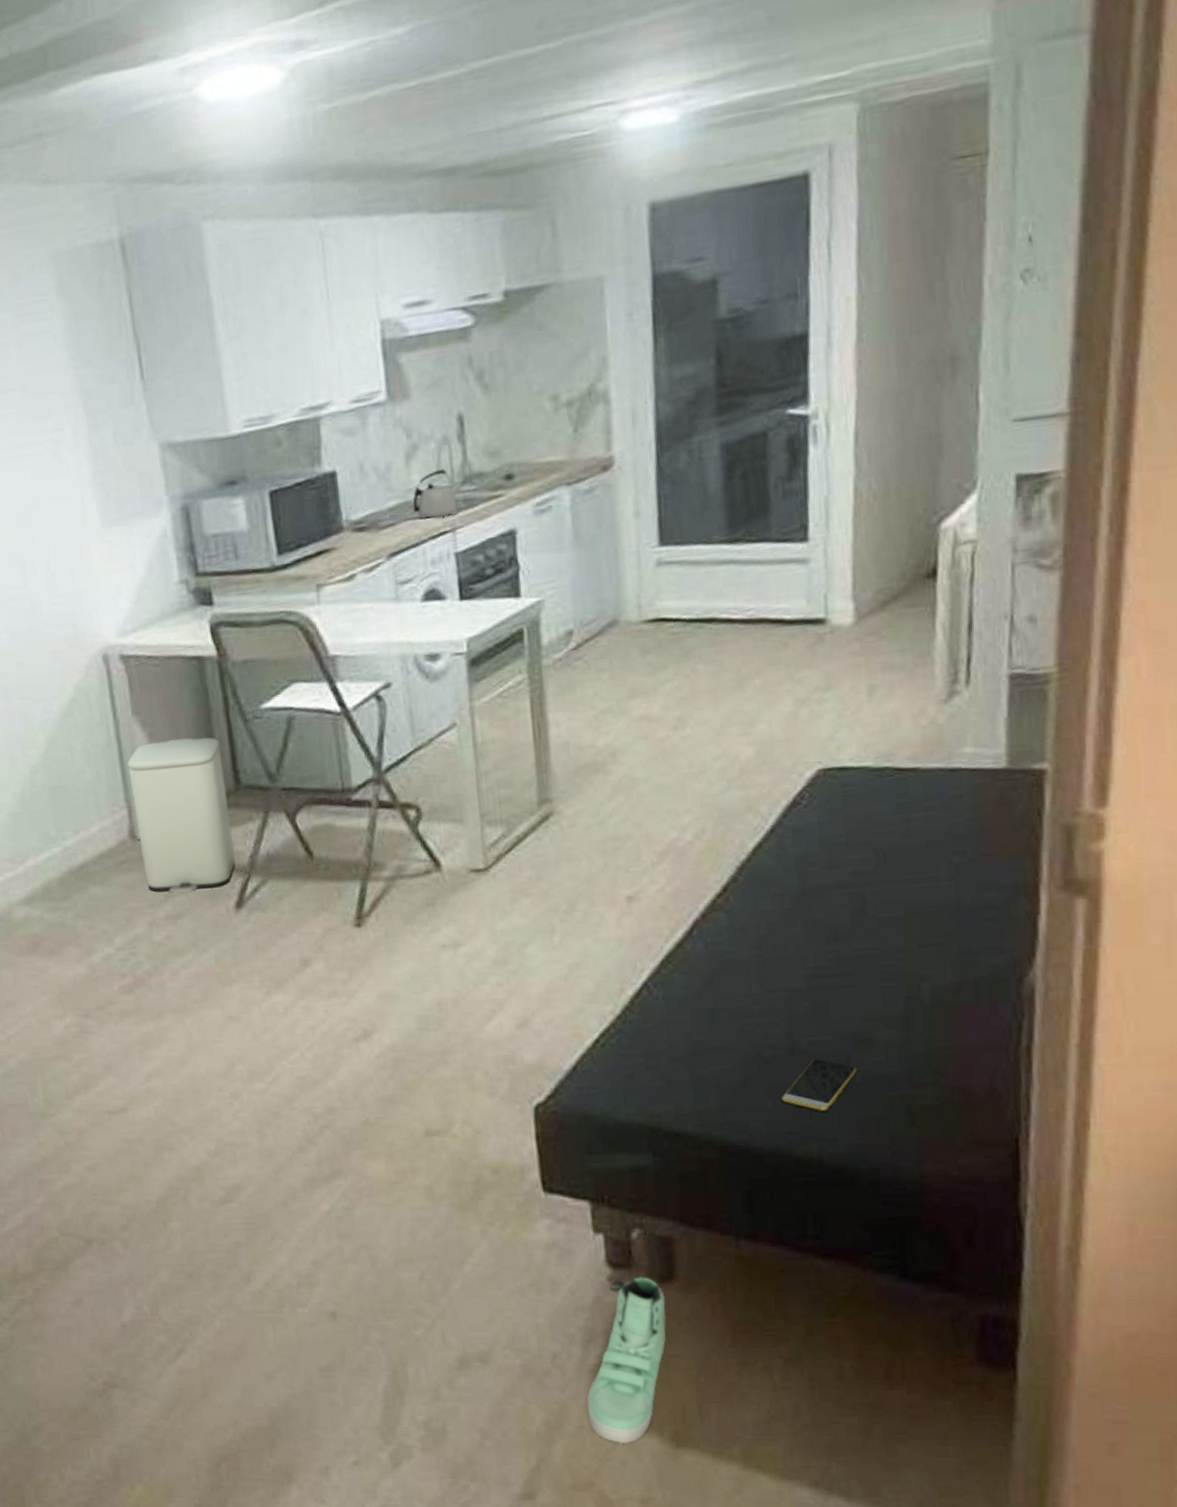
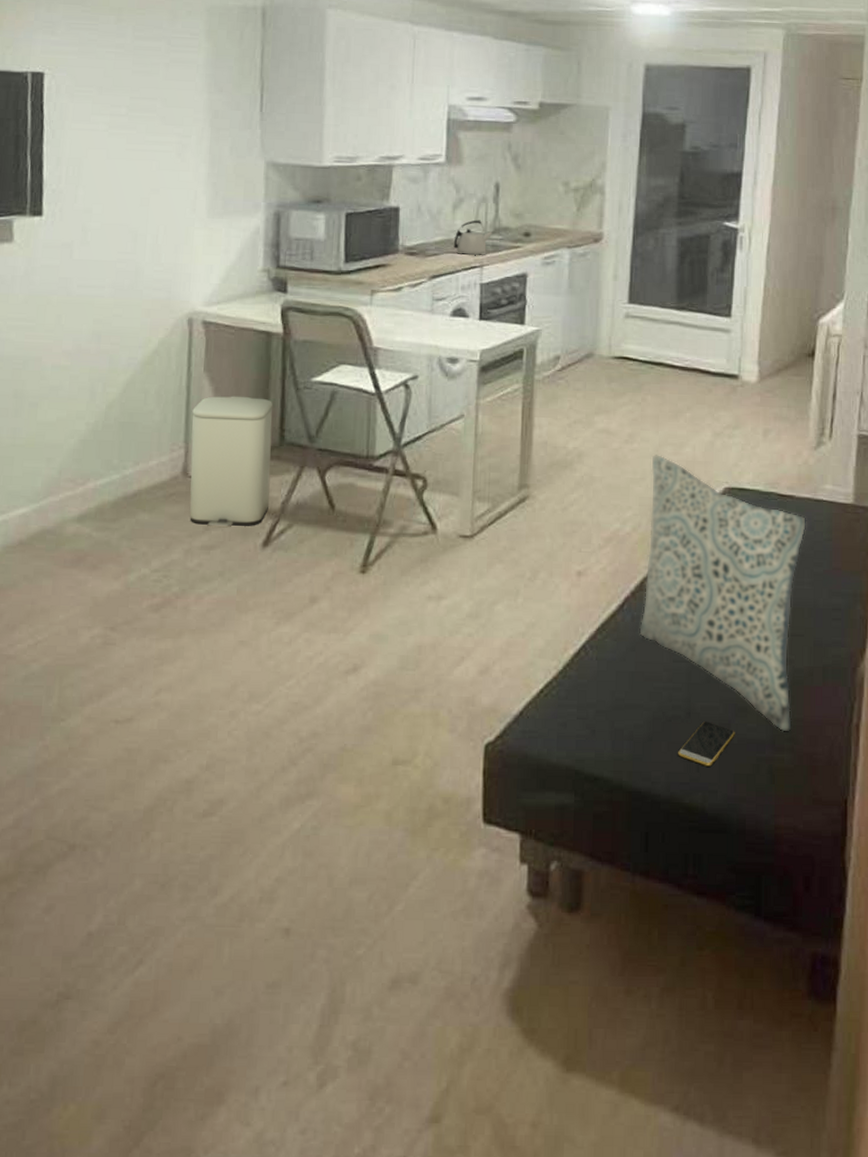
sneaker: present [586,1277,666,1443] -> none [496,906,572,1066]
pillow: none [713,738,939,1064] -> present [639,455,806,732]

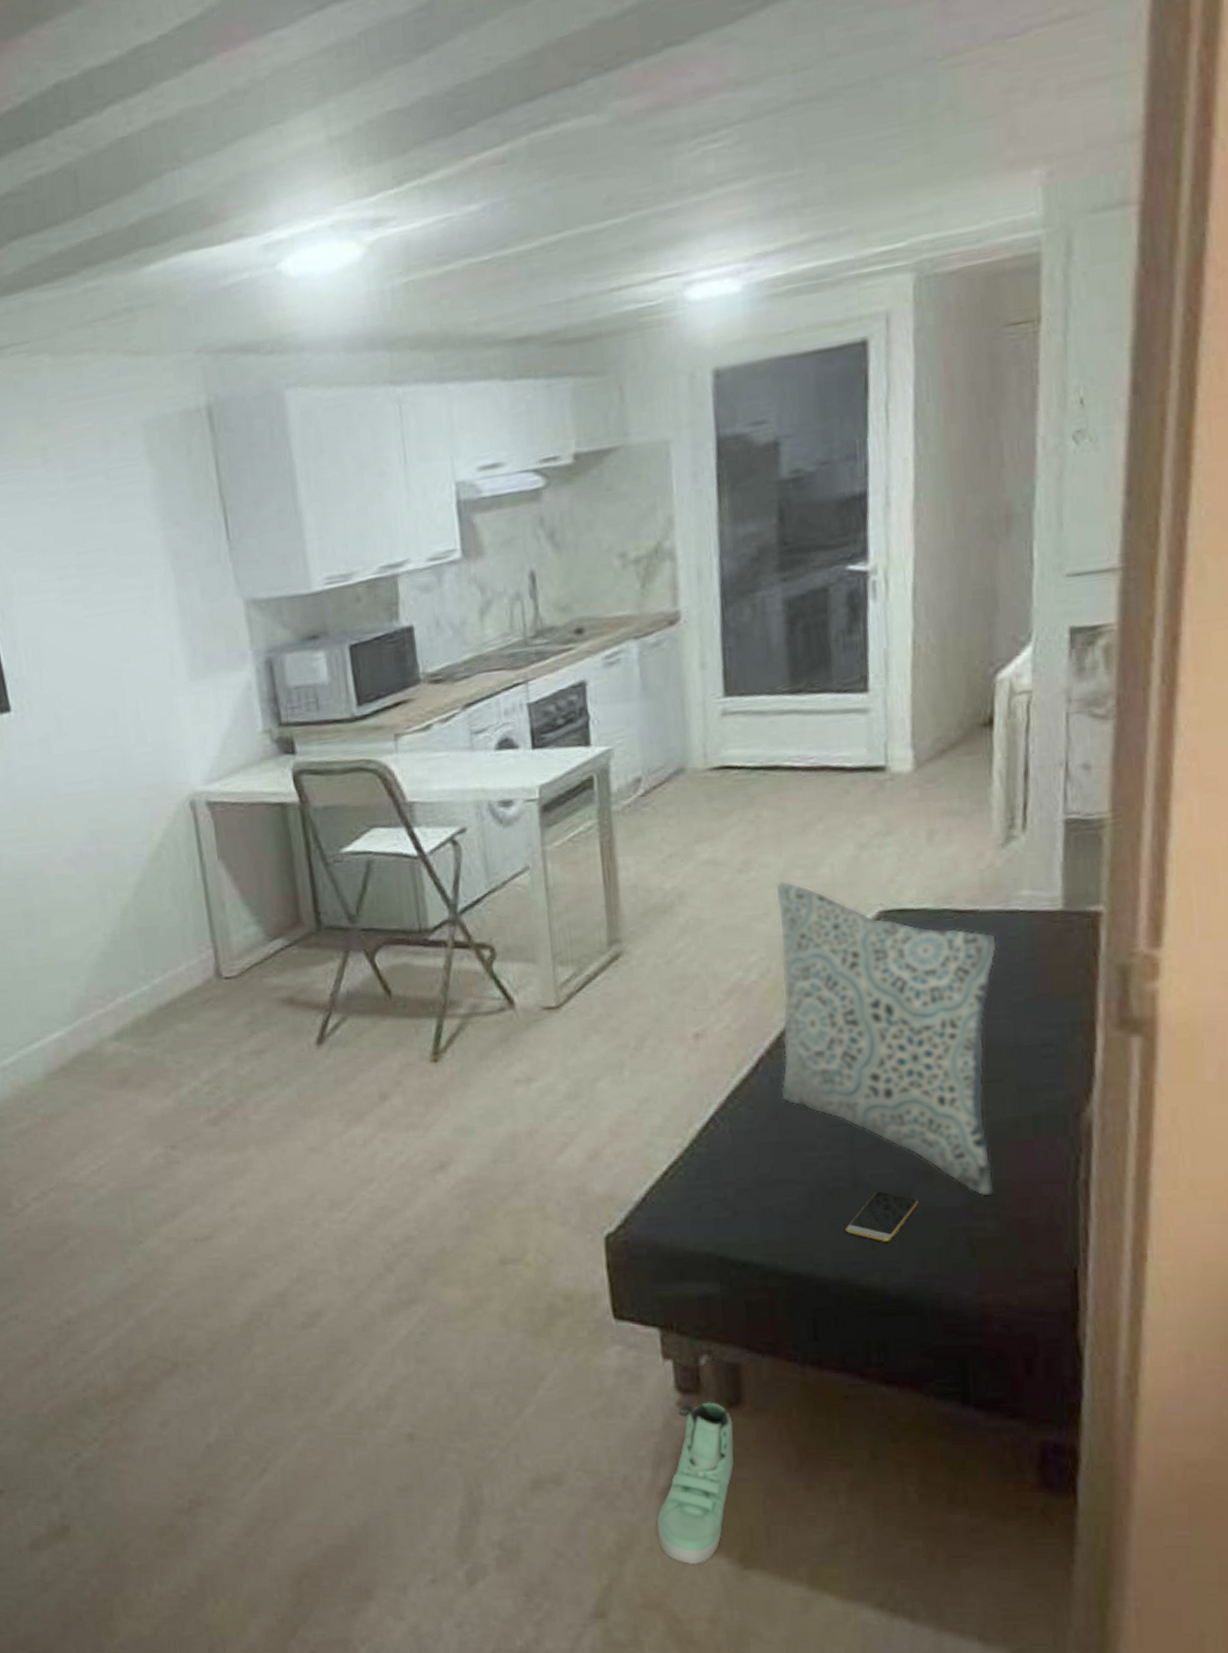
pedal bin: present [189,396,273,528] -> none [213,880,317,1030]
kettle: present [453,220,493,256] -> none [486,623,535,672]
sneaker: none [496,906,572,1066] -> present [657,1402,734,1564]

